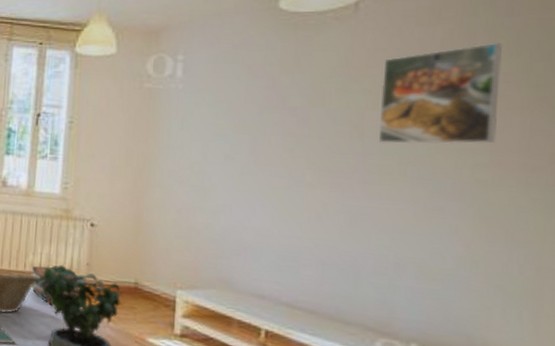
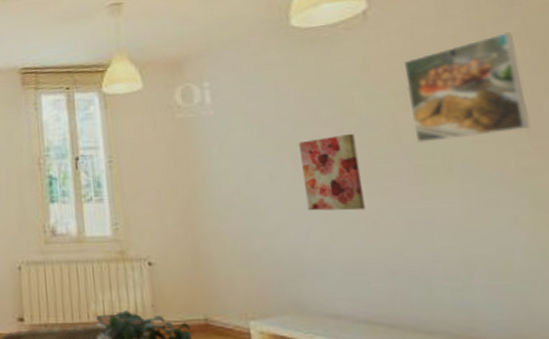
wall art: none [255,124,318,201] -> present [298,133,365,211]

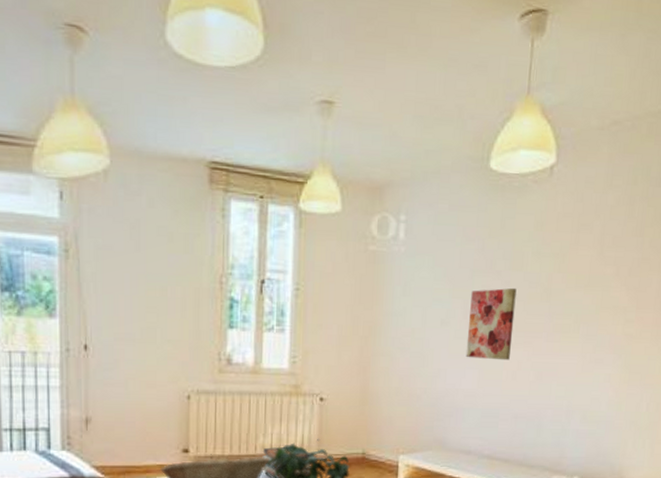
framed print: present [403,31,531,143] -> none [561,210,652,304]

